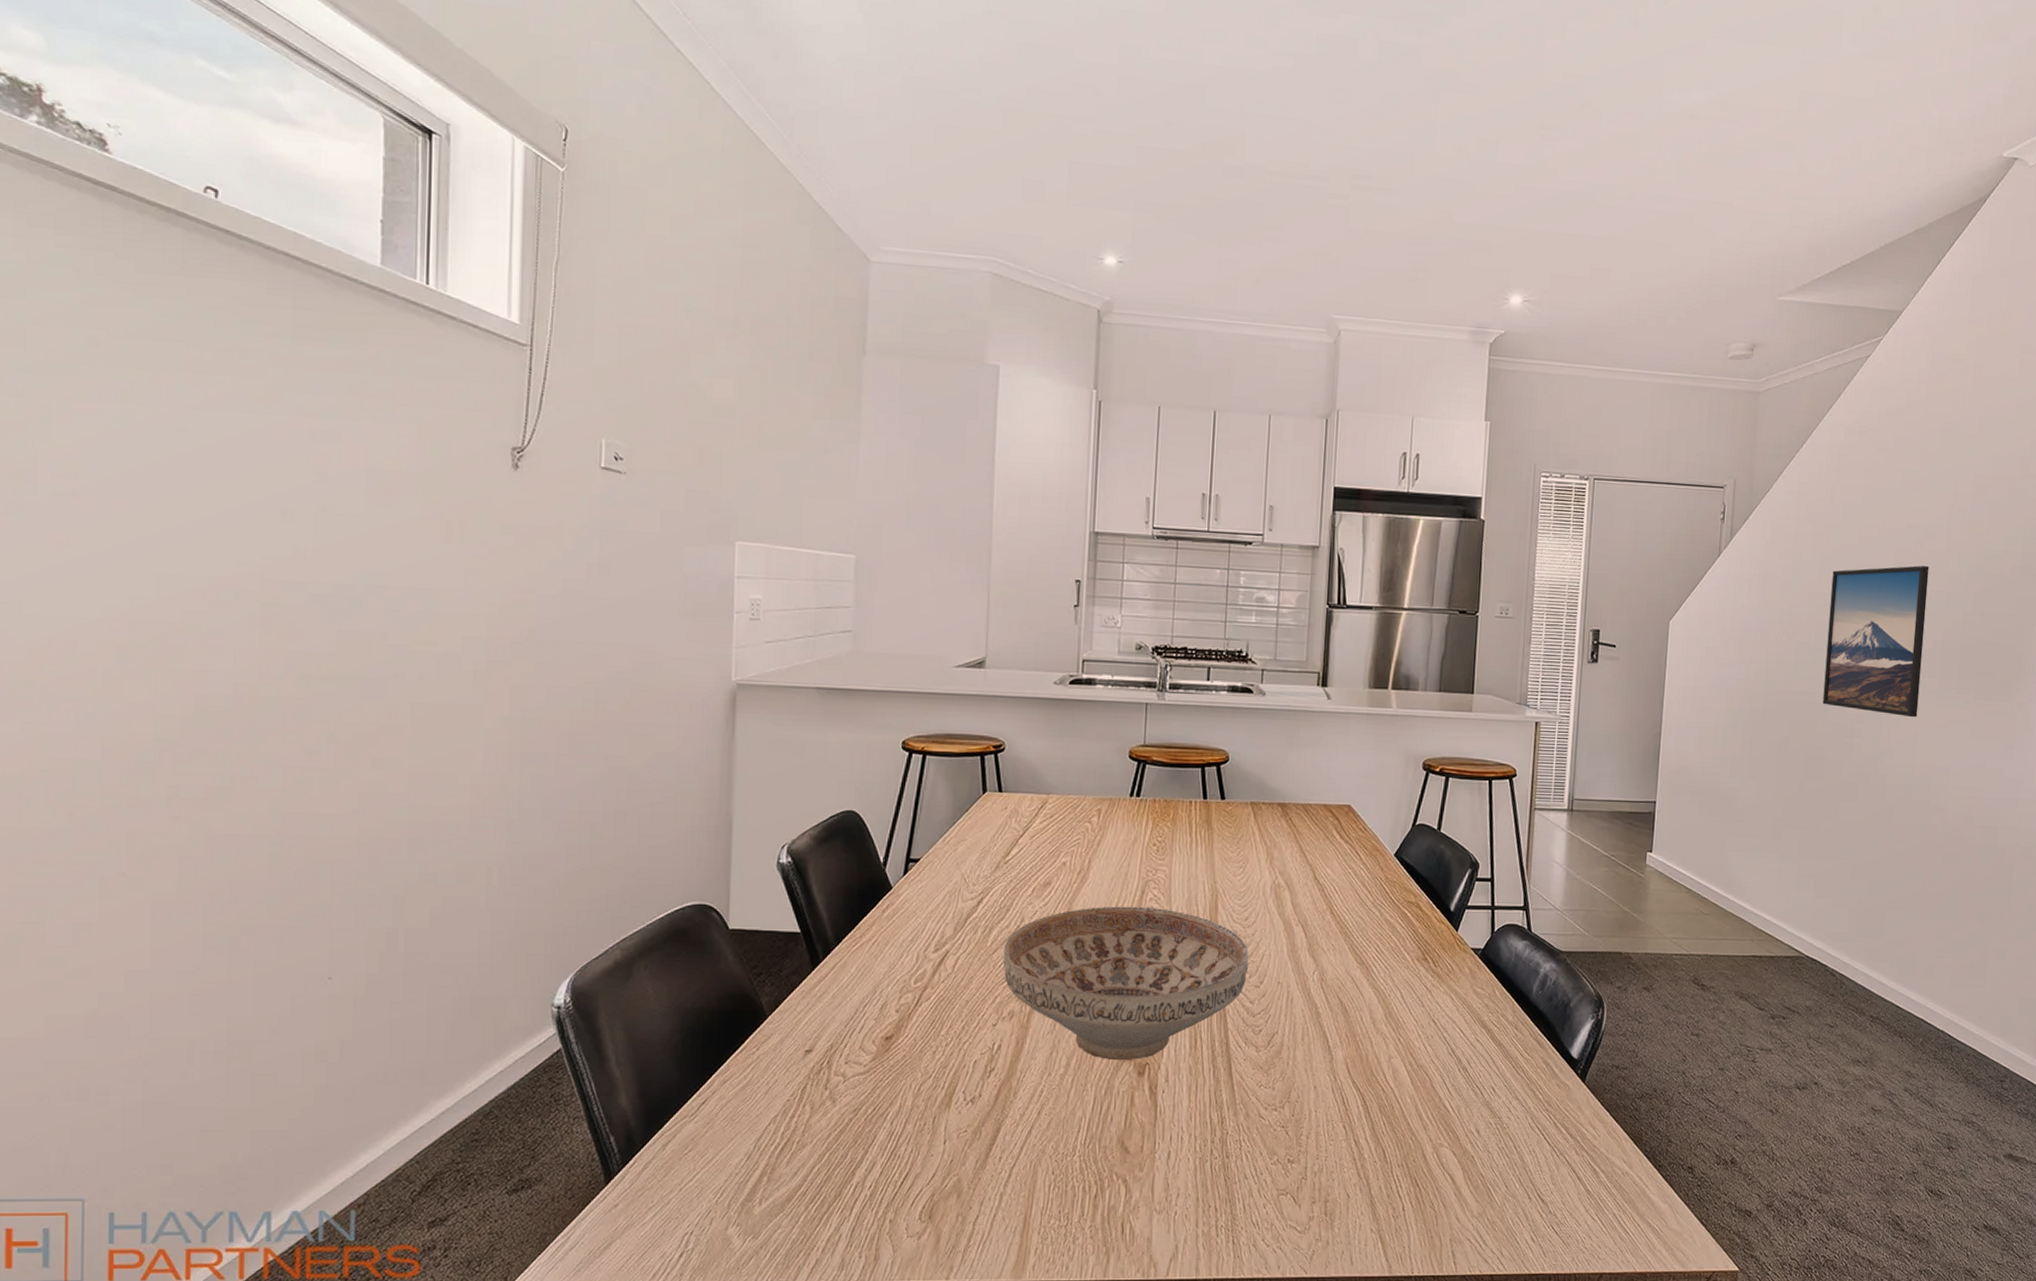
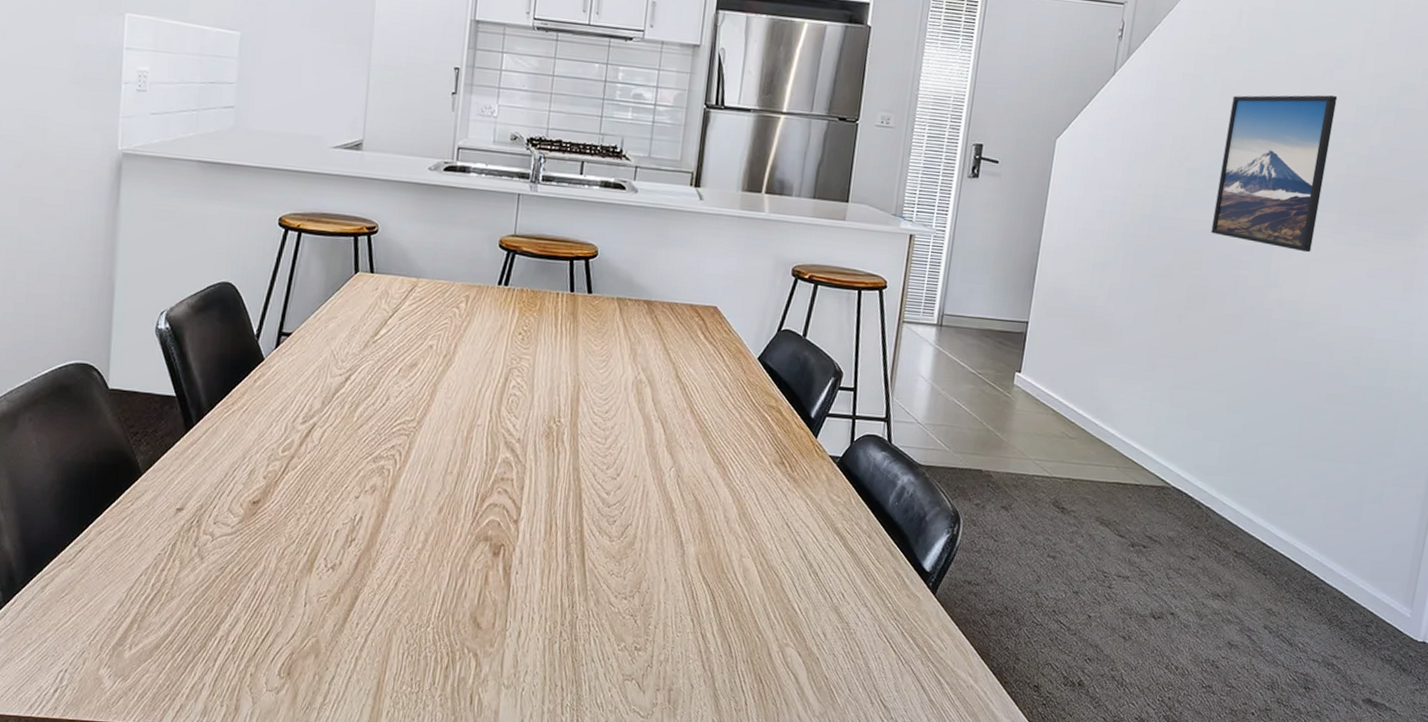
decorative bowl: present [1003,906,1250,1061] -> none [367,390,608,541]

